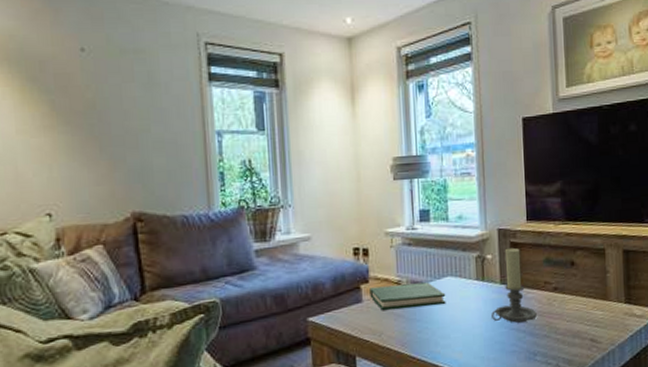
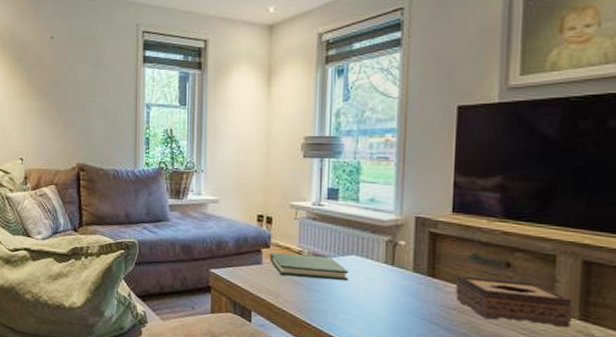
candle holder: present [492,247,537,323] -> none [399,237,455,316]
tissue box: none [535,276,621,317] -> present [455,275,574,327]

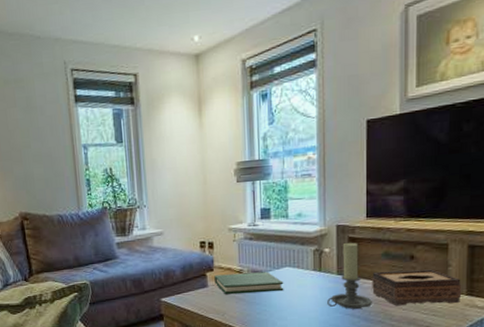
candle holder: none [399,237,455,316] -> present [327,242,372,309]

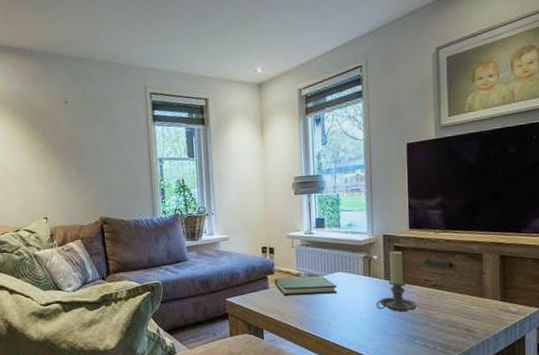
tissue box: present [372,269,462,306] -> none [416,276,497,310]

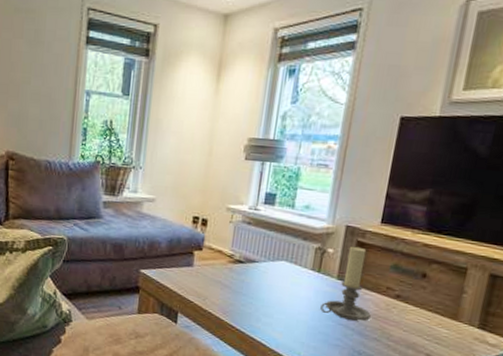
hardback book: present [274,276,338,295] -> none [201,255,277,285]

